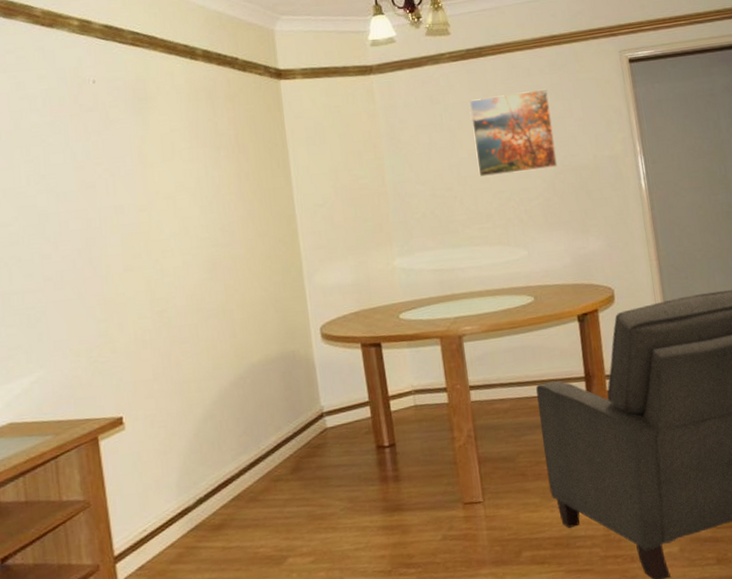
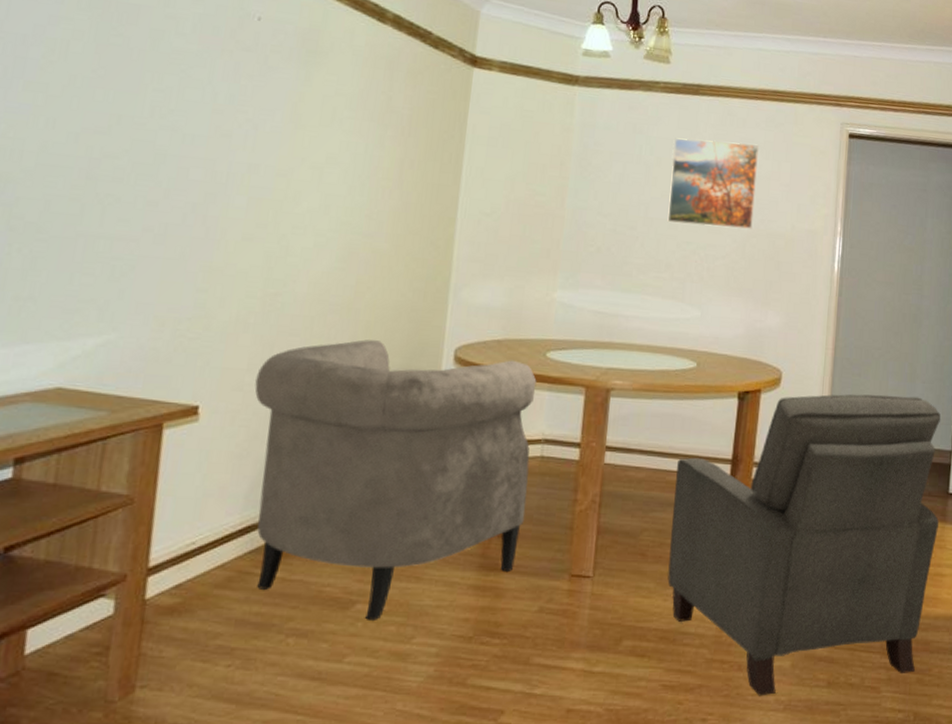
chair: none [162,327,413,571] -> present [254,339,537,622]

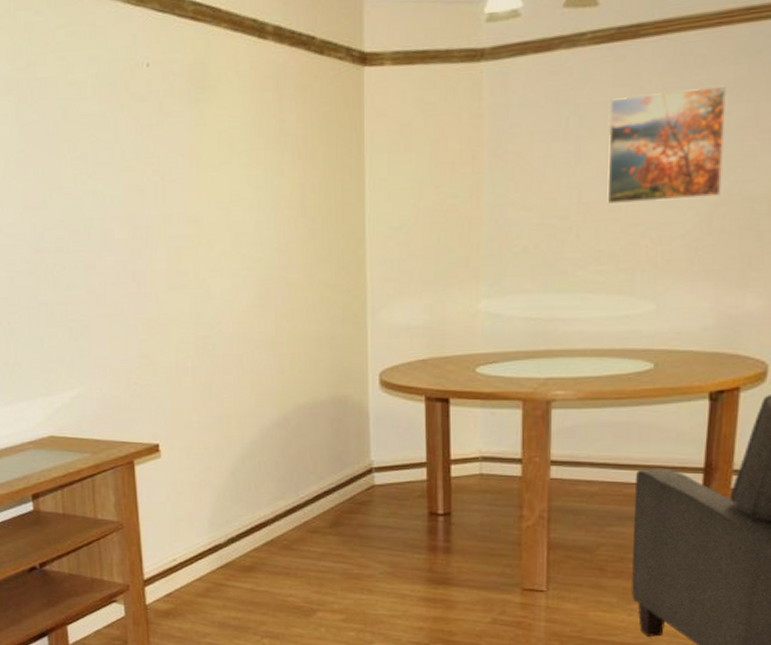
chair: present [254,339,537,622] -> none [201,372,469,628]

